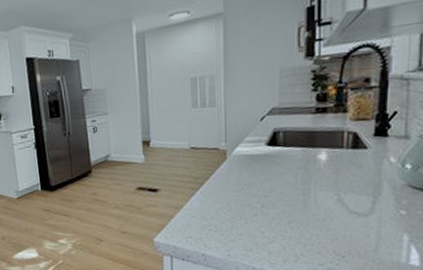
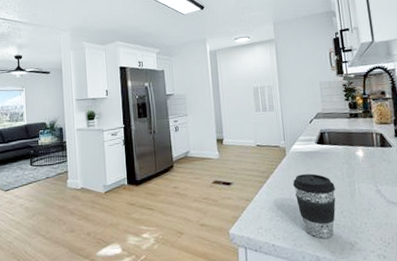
coffee cup: none [231,180,284,250] -> present [292,173,336,239]

